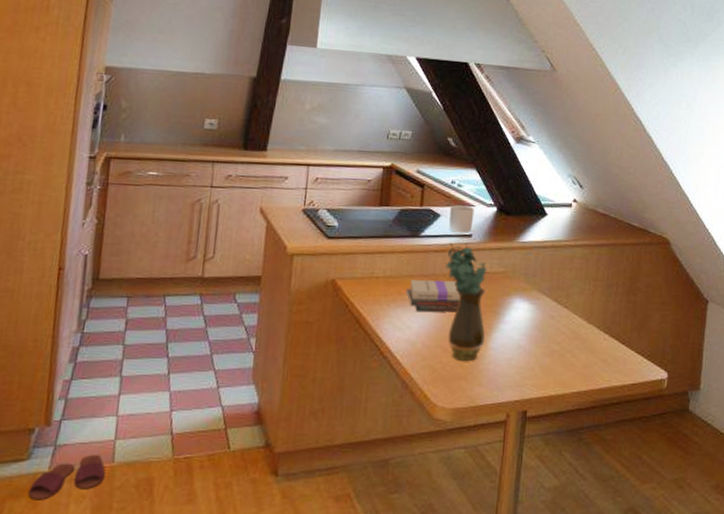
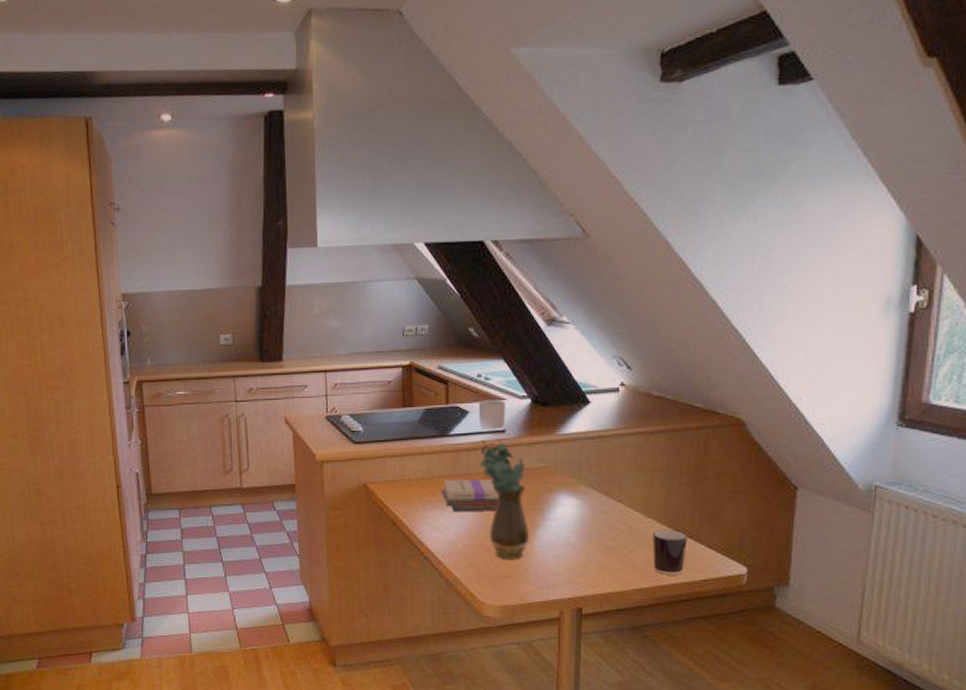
slippers: present [28,455,106,501] -> none [128,646,187,682]
mug: none [591,335,621,379] -> present [652,529,687,575]

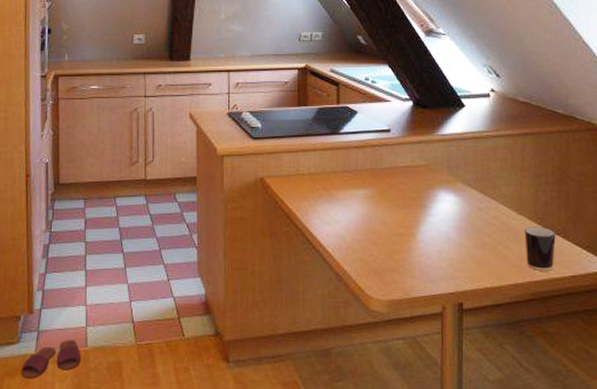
slippers: none [128,646,187,682] -> present [21,340,81,379]
books: present [440,479,499,511] -> none [331,175,385,206]
mug: present [479,400,506,430] -> none [367,102,391,130]
vase: present [480,439,530,559] -> none [367,137,414,253]

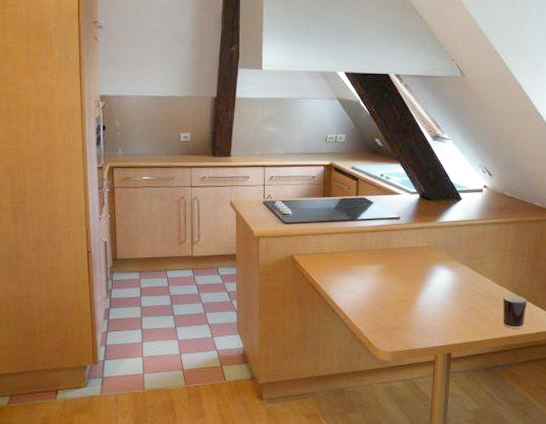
slippers: present [21,340,81,379] -> none [89,384,139,414]

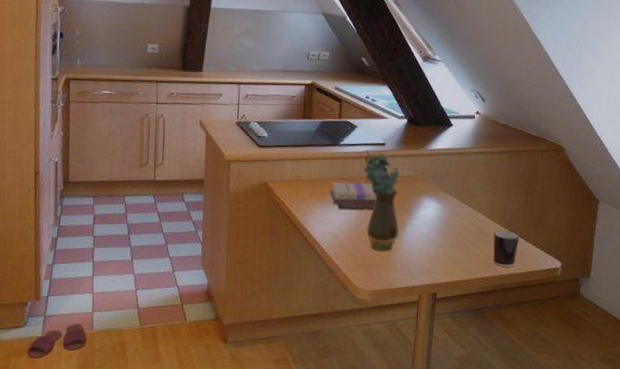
slippers: none [89,384,139,414] -> present [27,324,87,358]
books: none [349,254,393,279] -> present [328,182,377,210]
vase: none [380,223,415,316] -> present [363,149,400,251]

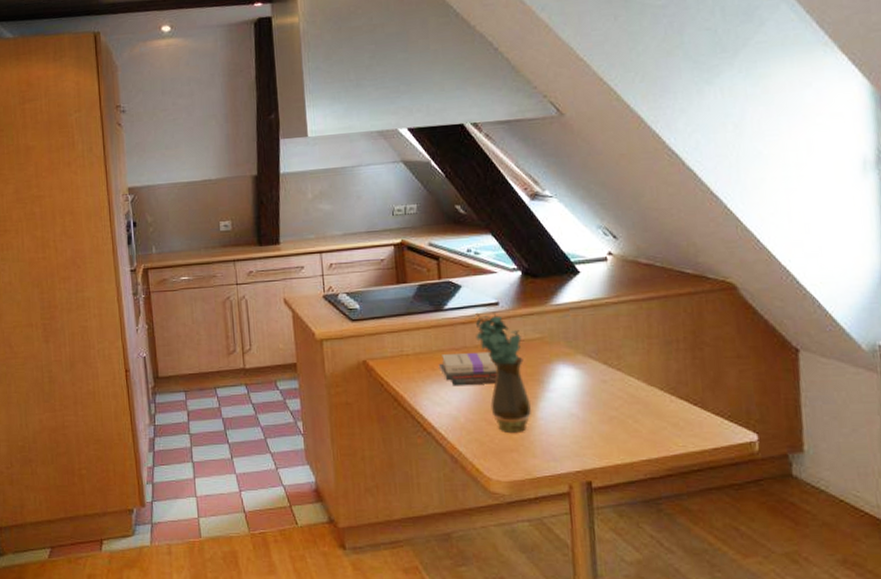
slippers: present [27,324,87,358] -> none [139,531,196,570]
mug: present [493,230,519,267] -> none [655,396,693,444]

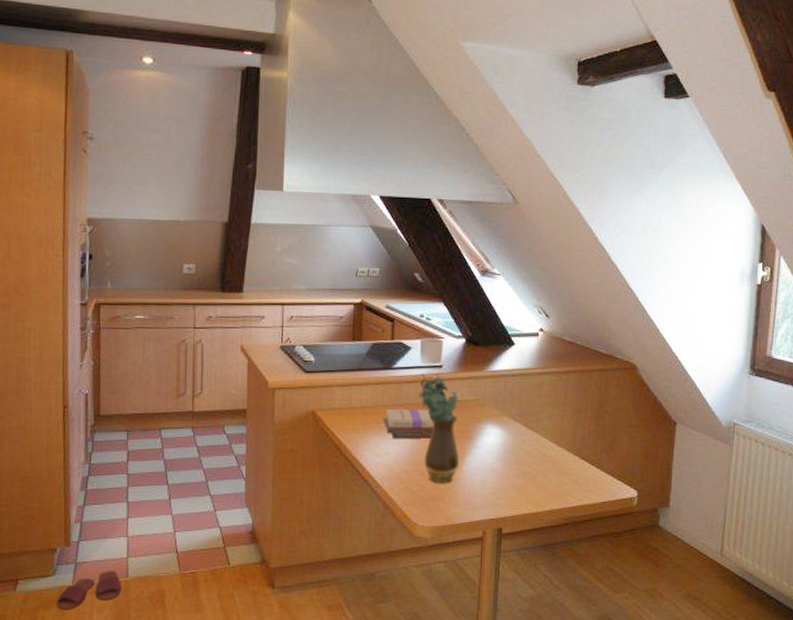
slippers: none [139,531,196,570] -> present [57,571,121,610]
mug: none [471,273,498,304] -> present [420,338,444,365]

